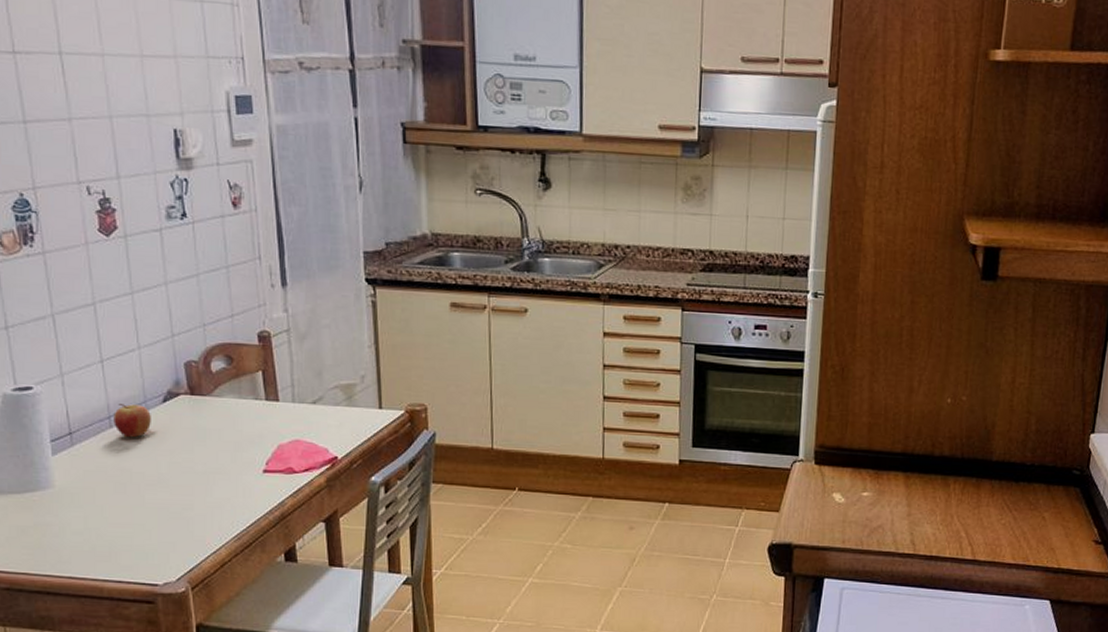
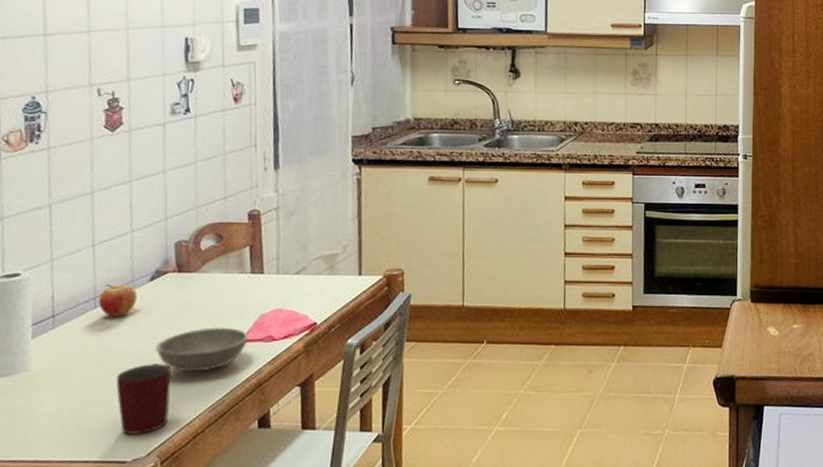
mug: none [139,489,194,559] -> present [116,363,172,434]
soup bowl: none [176,455,268,501] -> present [156,327,249,373]

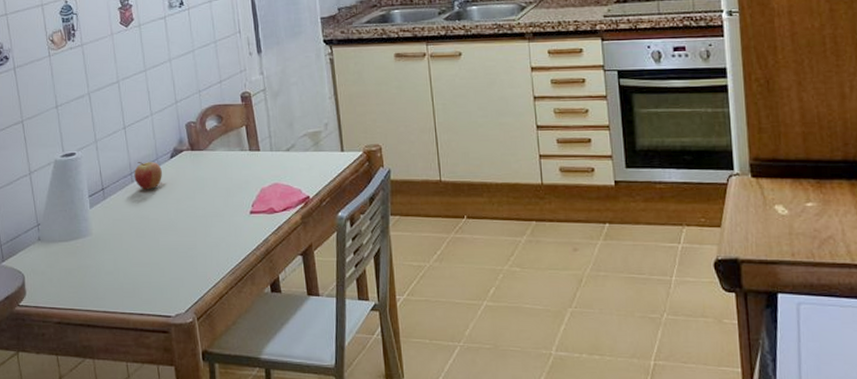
mug: present [116,363,172,434] -> none [155,231,198,293]
soup bowl: present [156,327,249,373] -> none [182,200,254,240]

